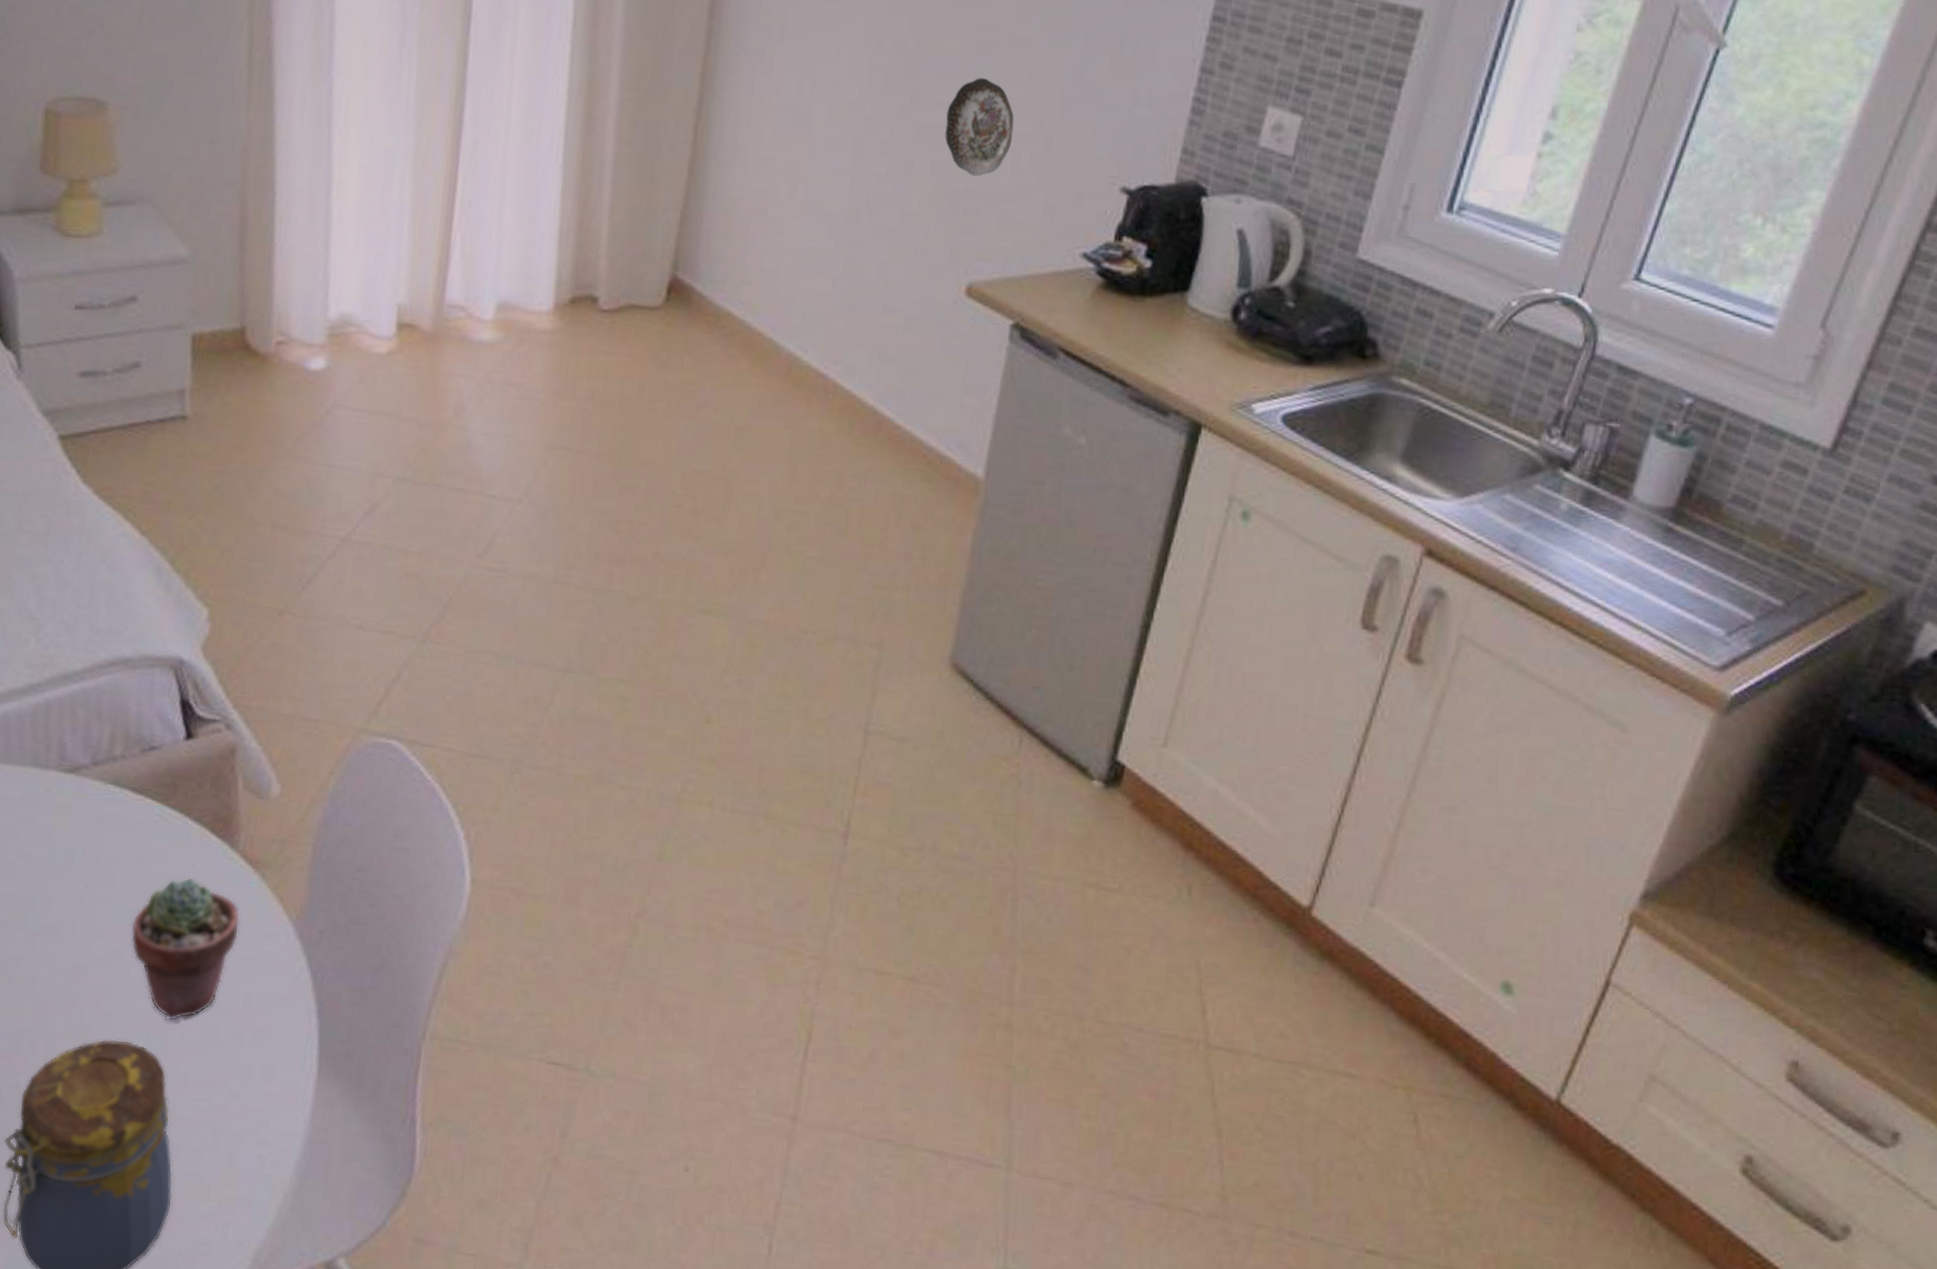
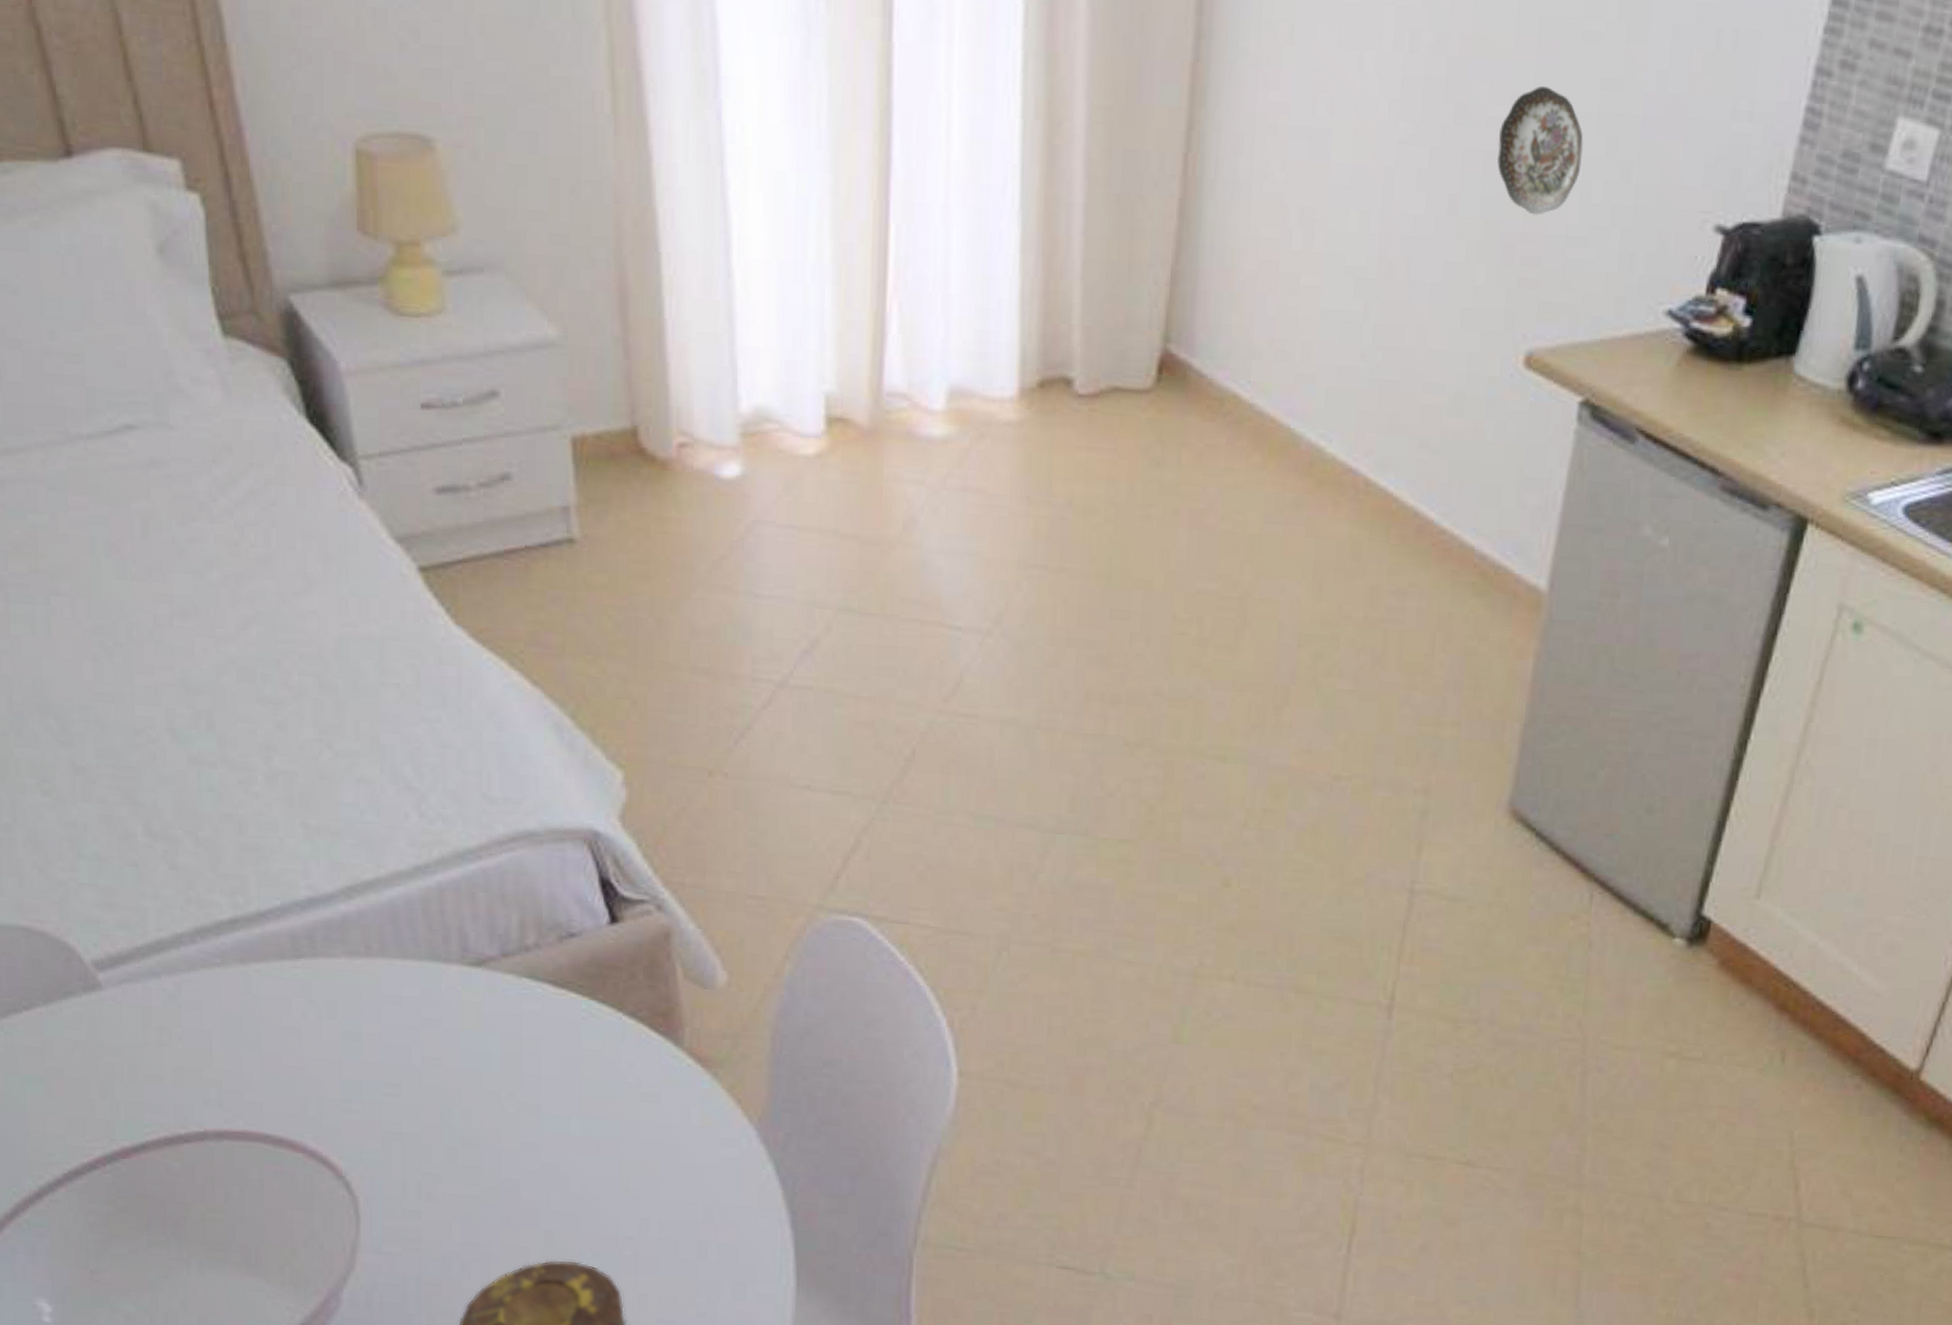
potted succulent: present [130,877,241,1022] -> none [567,1079,693,1238]

